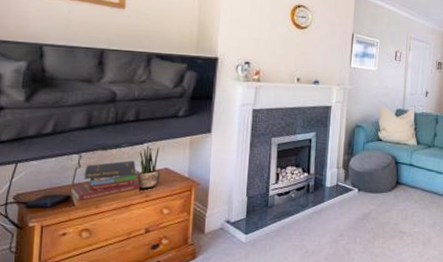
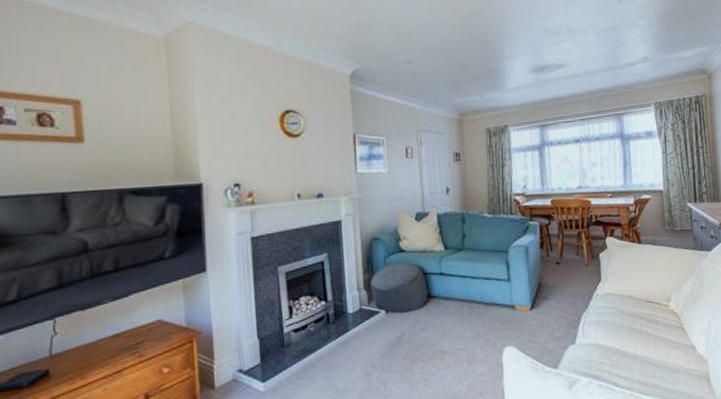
books: present [70,161,141,209] -> none [48,317,132,384]
potted plant: present [137,145,161,189] -> none [124,297,154,349]

